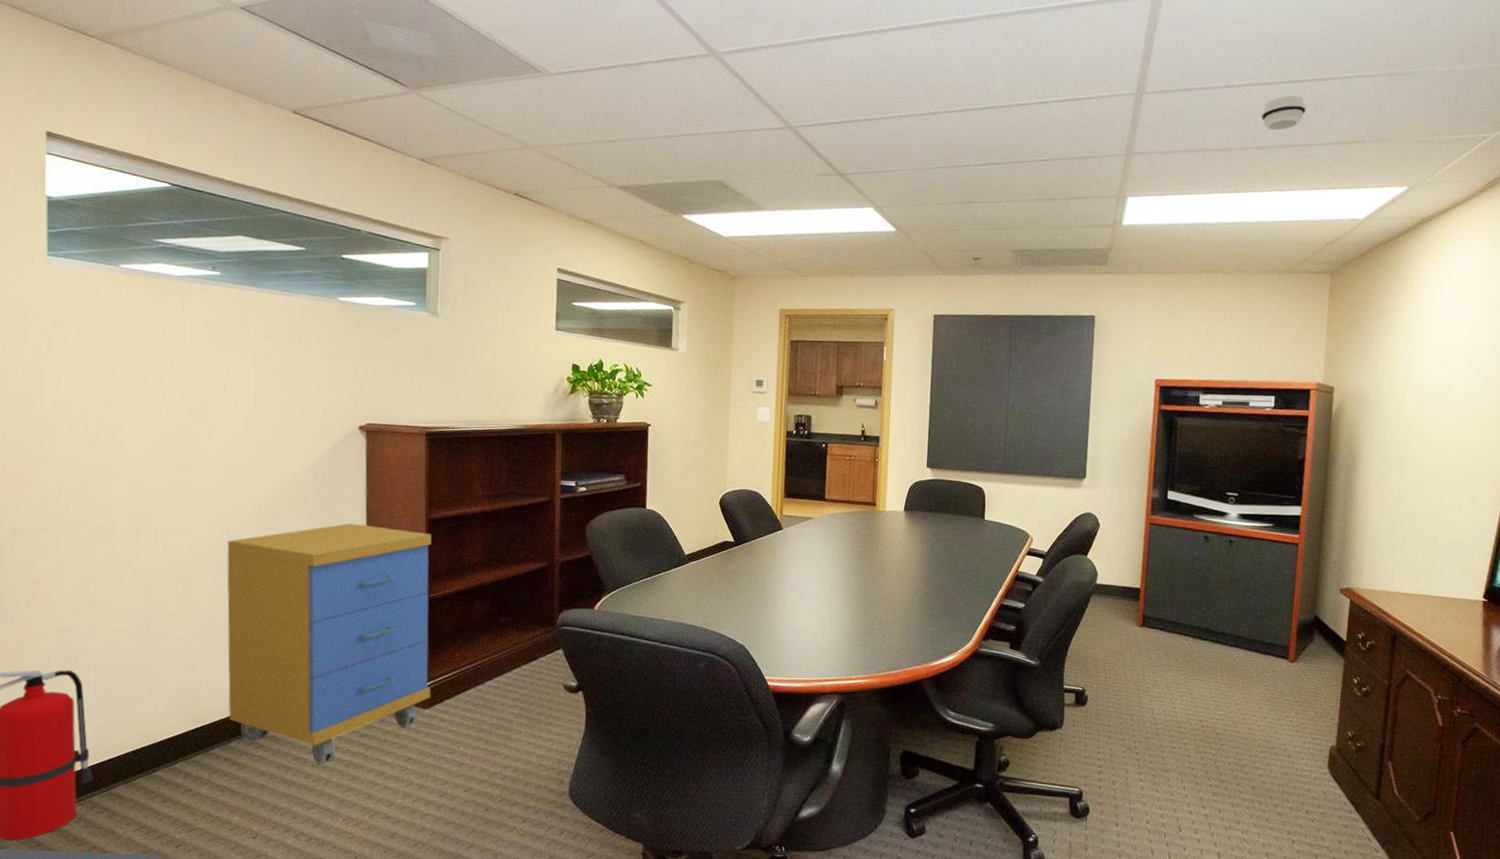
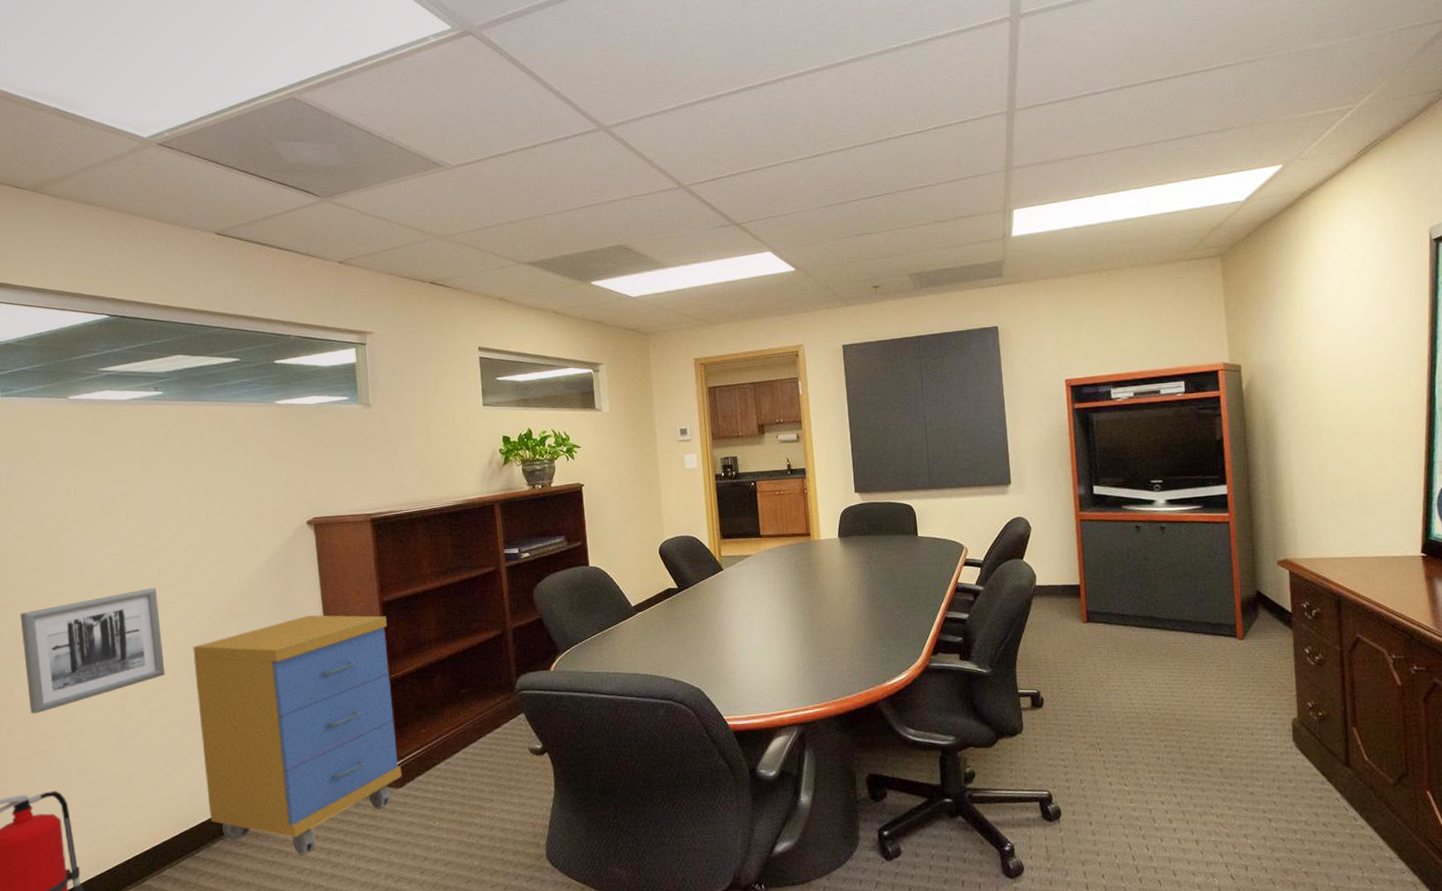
wall art: none [49,475,196,590] -> present [20,588,166,714]
smoke detector: present [1261,95,1307,131] -> none [1130,93,1173,129]

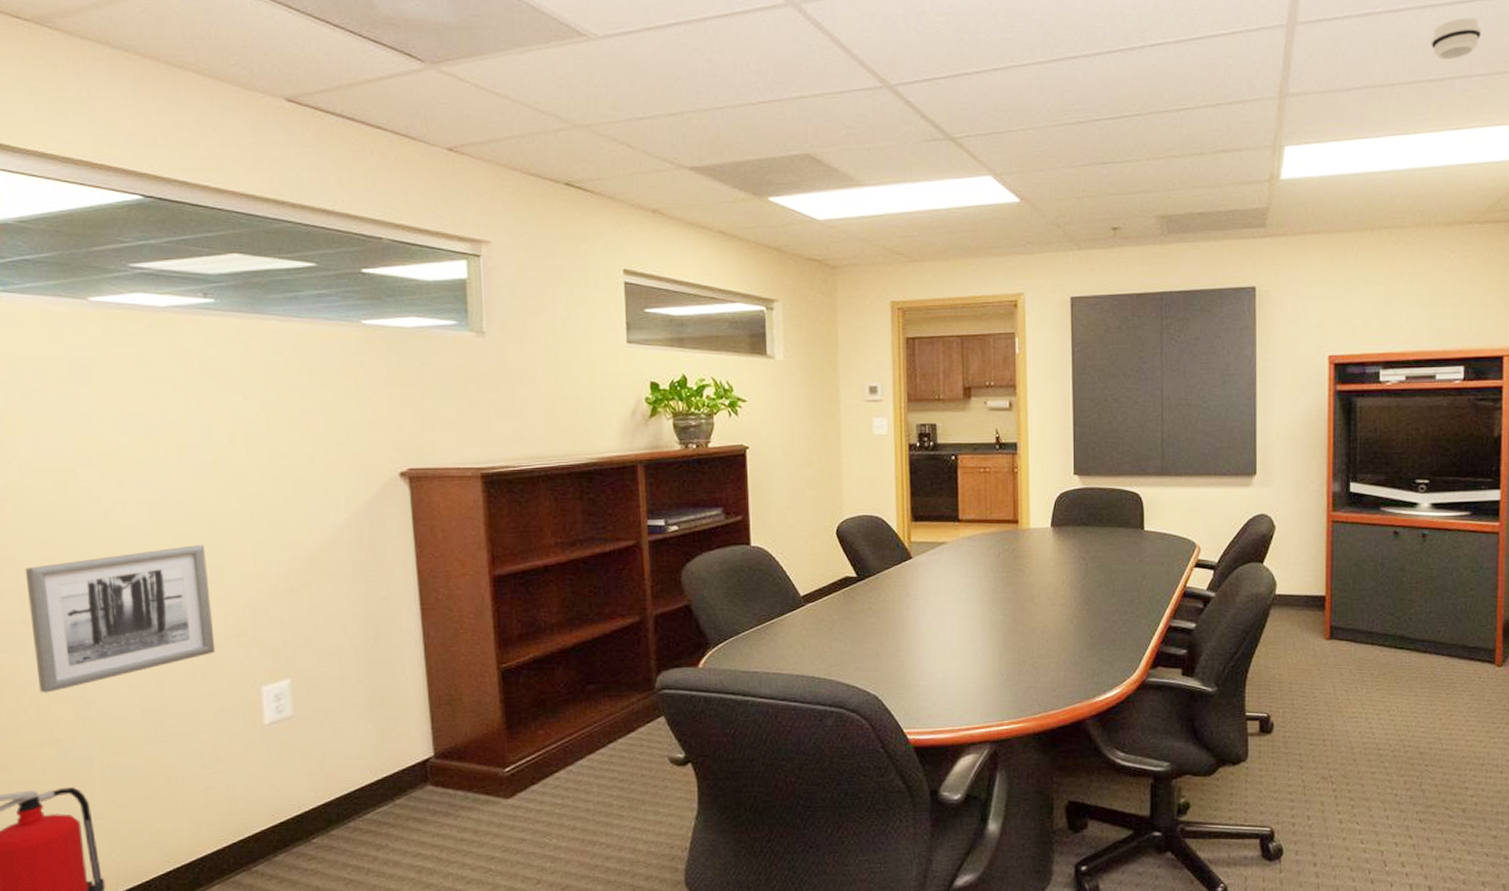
storage cabinet: present [193,615,403,855] -> none [251,587,513,873]
smoke detector: none [1130,93,1173,129] -> present [1431,18,1482,60]

